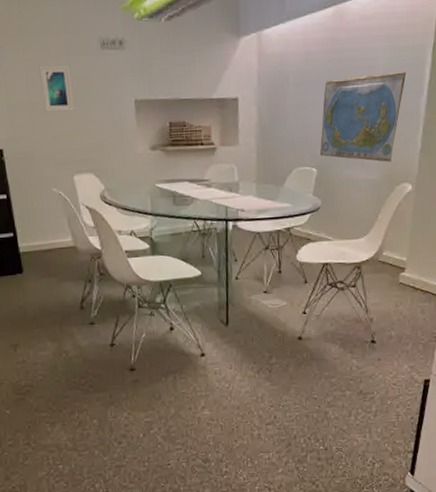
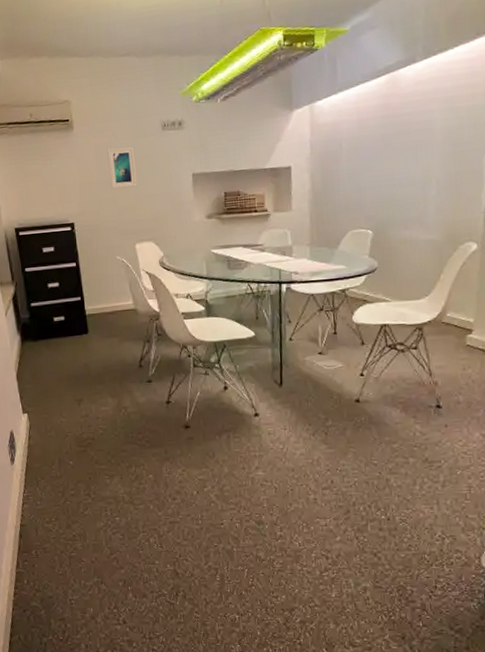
world map: present [319,72,407,162] -> none [375,132,467,222]

